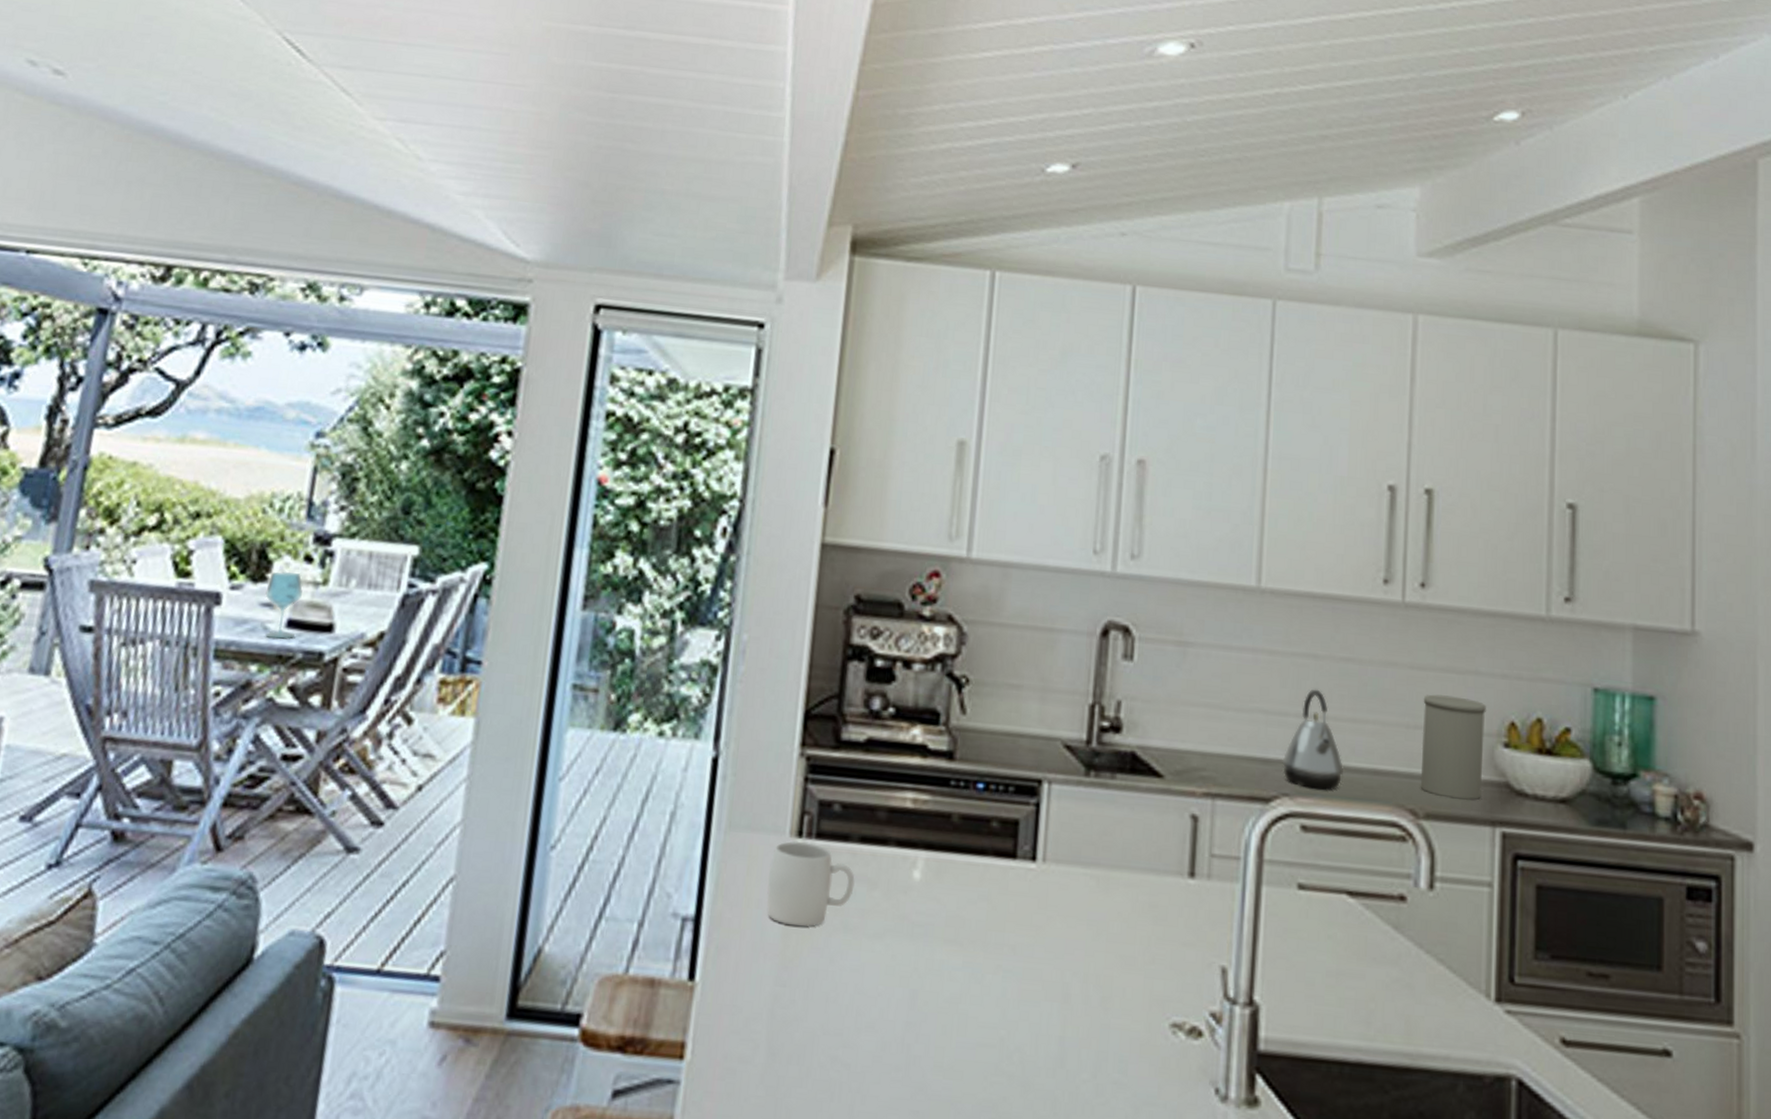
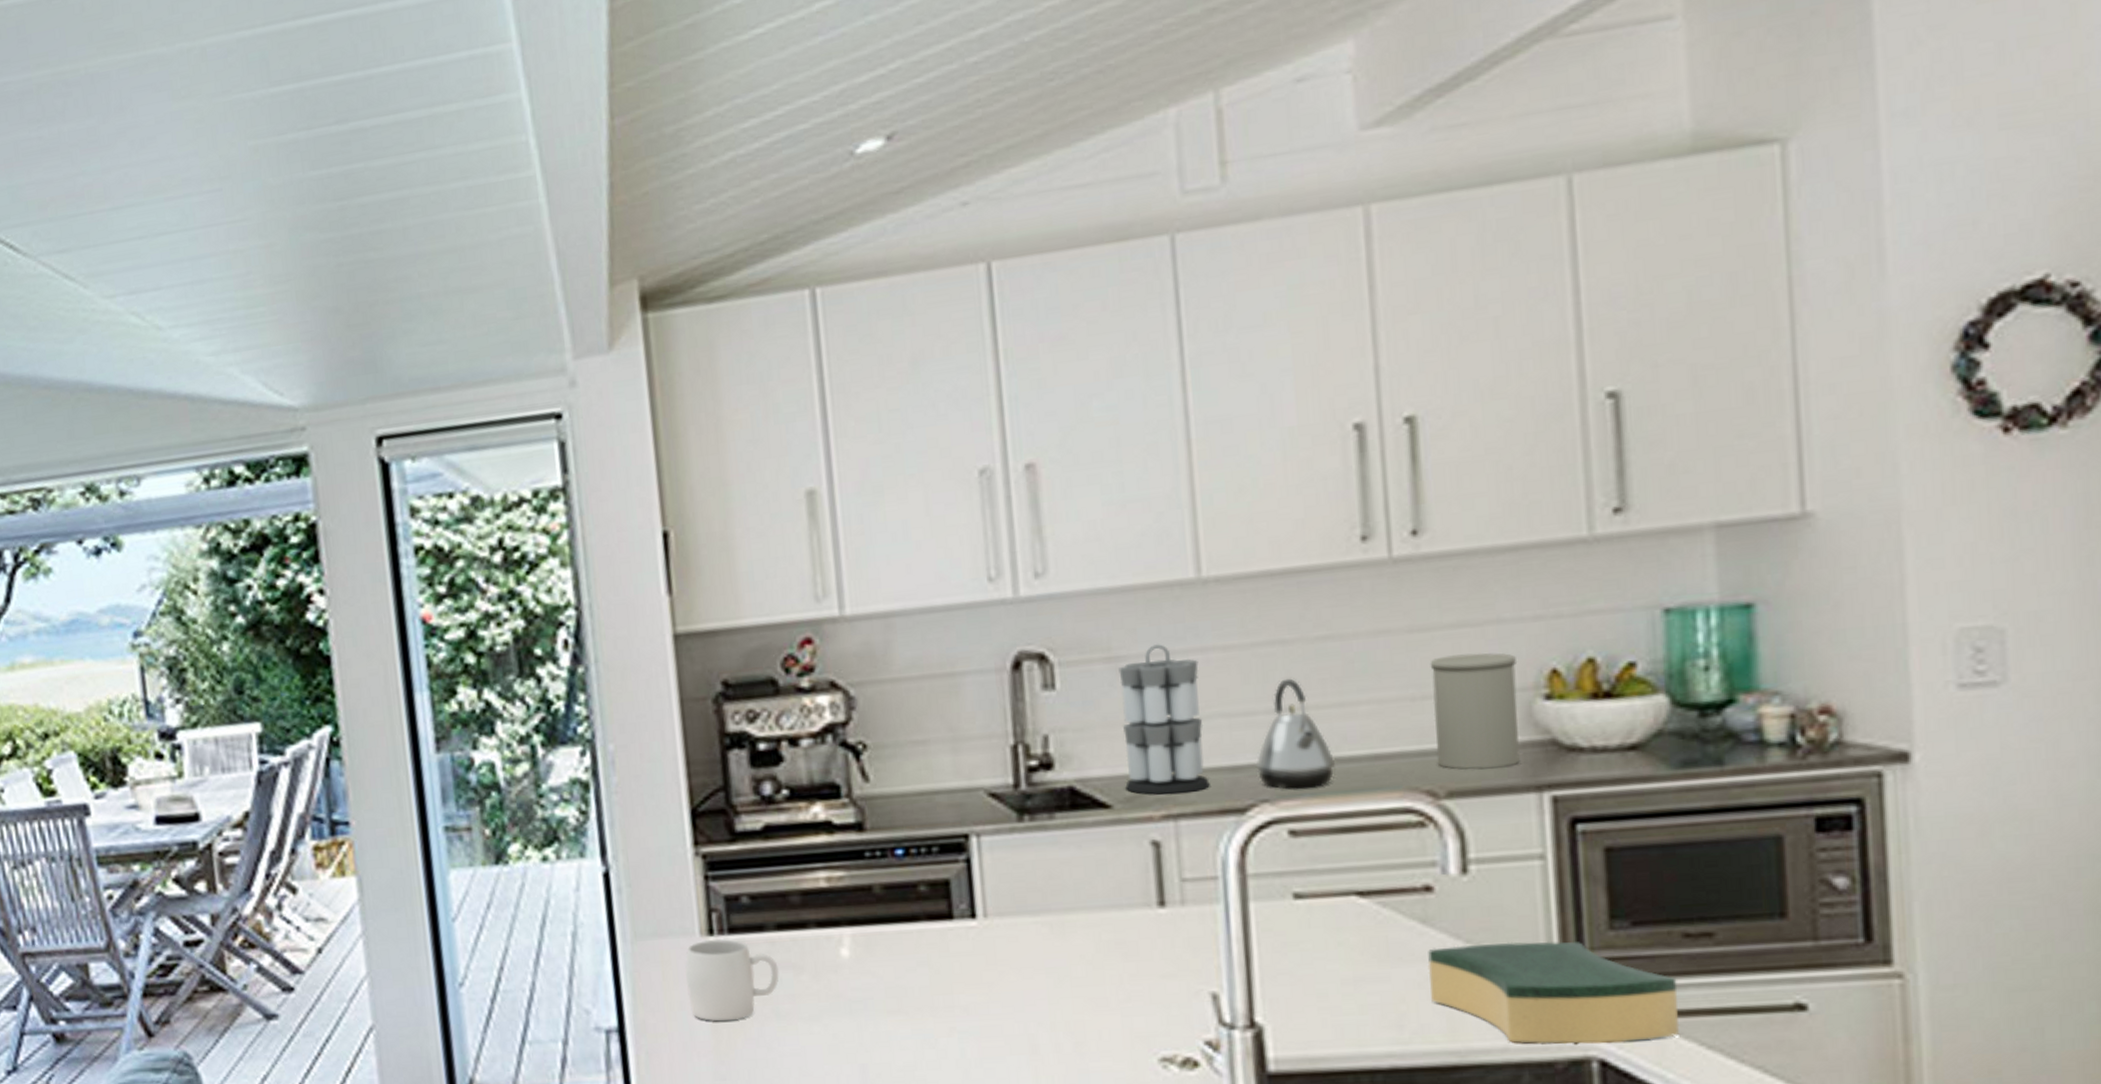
wine glass: present [265,571,303,639] -> none [127,772,166,838]
spice rack: none [1177,637,1249,776] -> present [1118,644,1210,795]
sponge: none [1395,953,1580,1066] -> present [1427,941,1680,1045]

